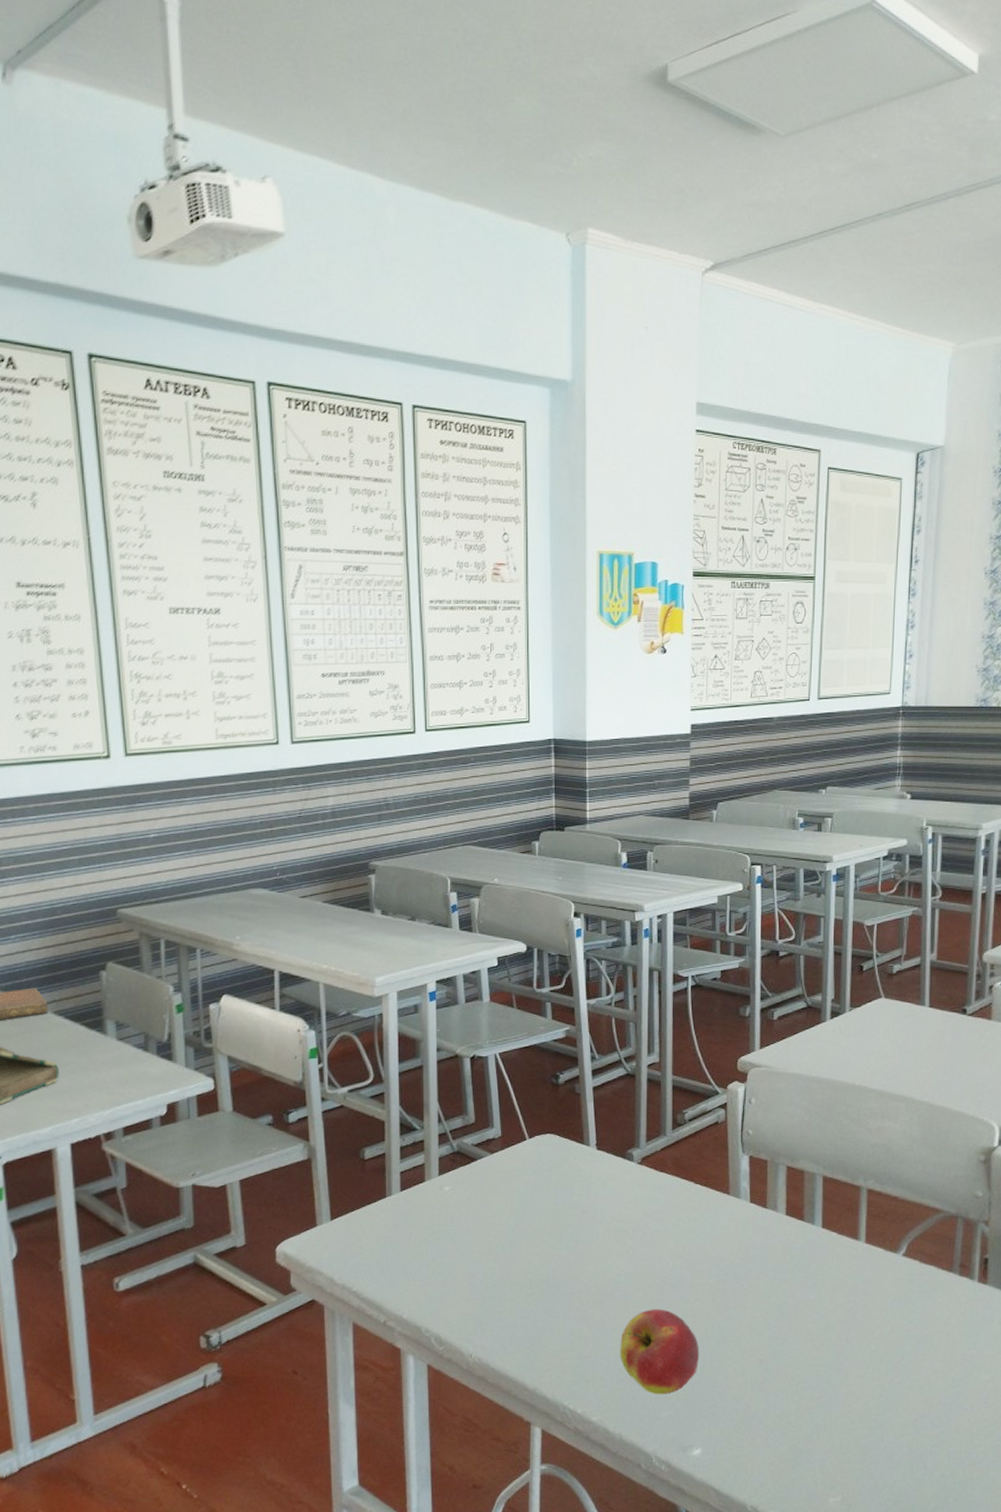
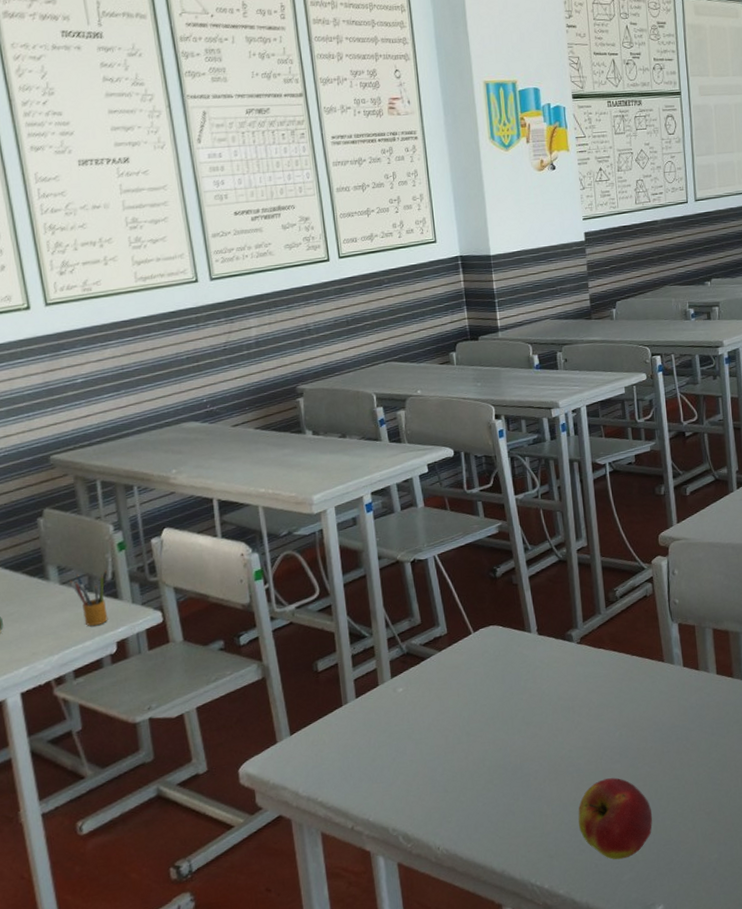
pencil box: none [126,1029,164,1086] -> present [69,568,108,627]

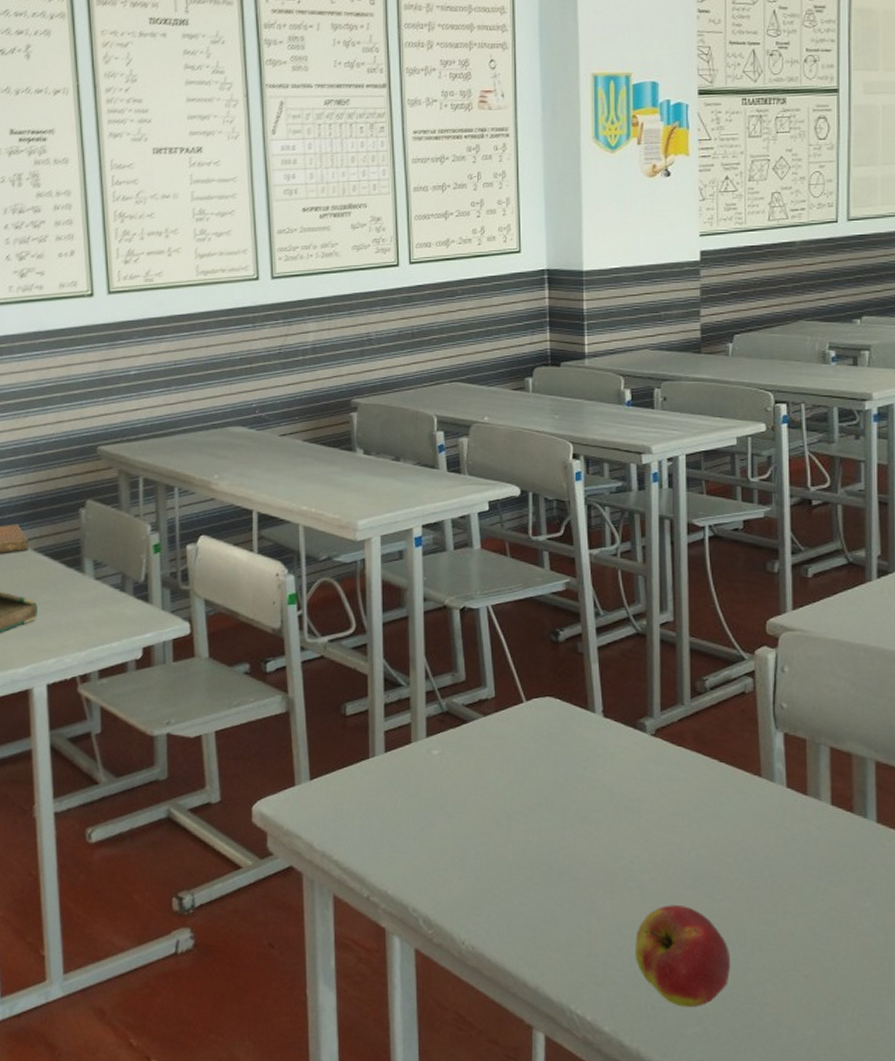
pencil box: present [69,568,108,627] -> none [104,569,141,628]

